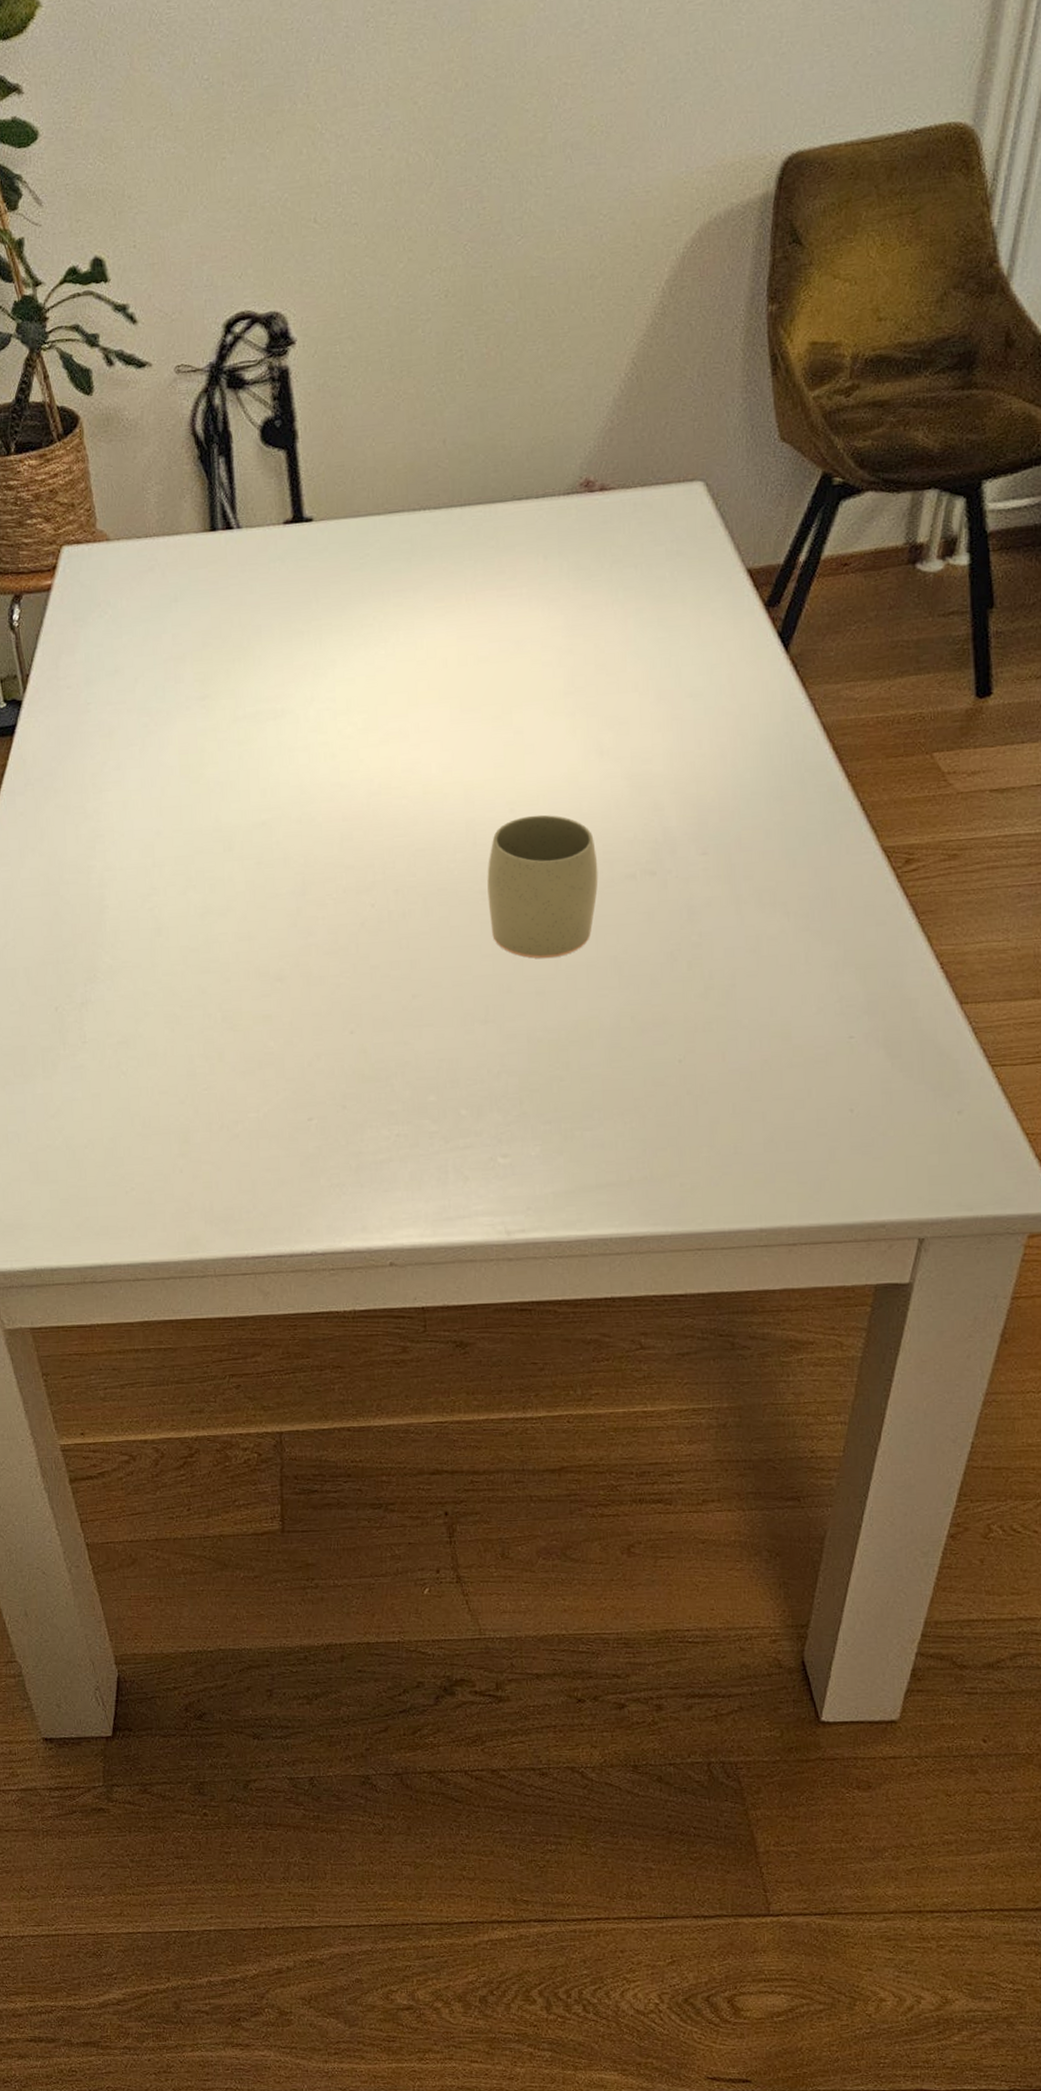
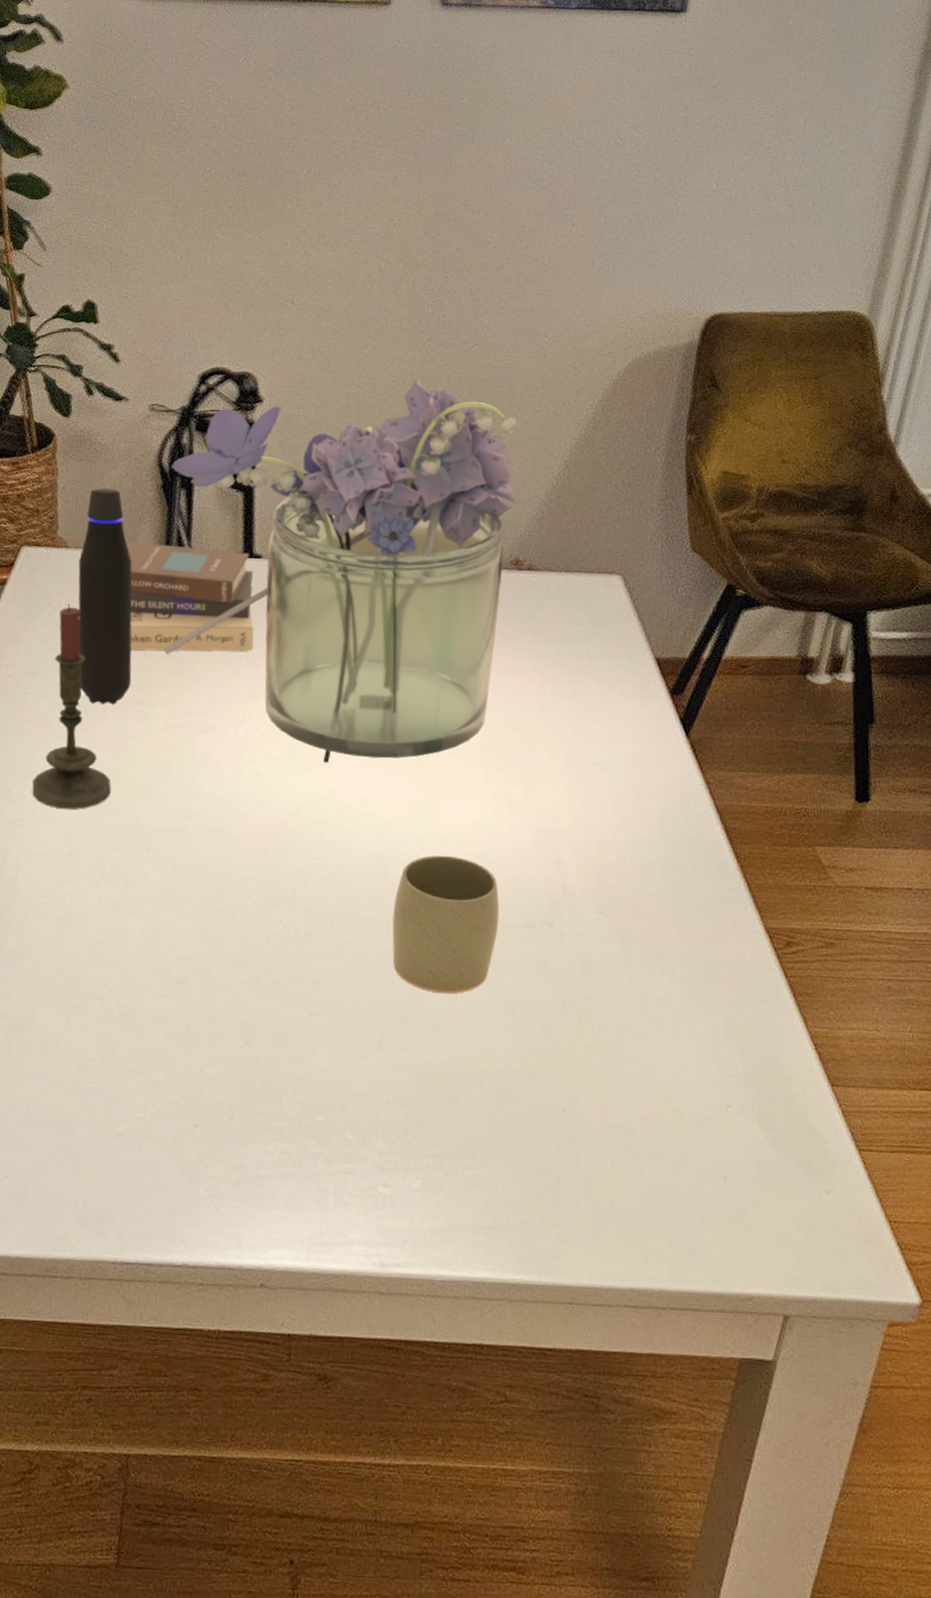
candle: none [106,601,186,819] -> present [32,603,111,809]
water bottle: none [122,468,193,705] -> present [78,488,132,705]
books: none [168,517,314,641] -> present [125,541,254,651]
flower bouquet: none [205,288,582,735] -> present [164,379,520,763]

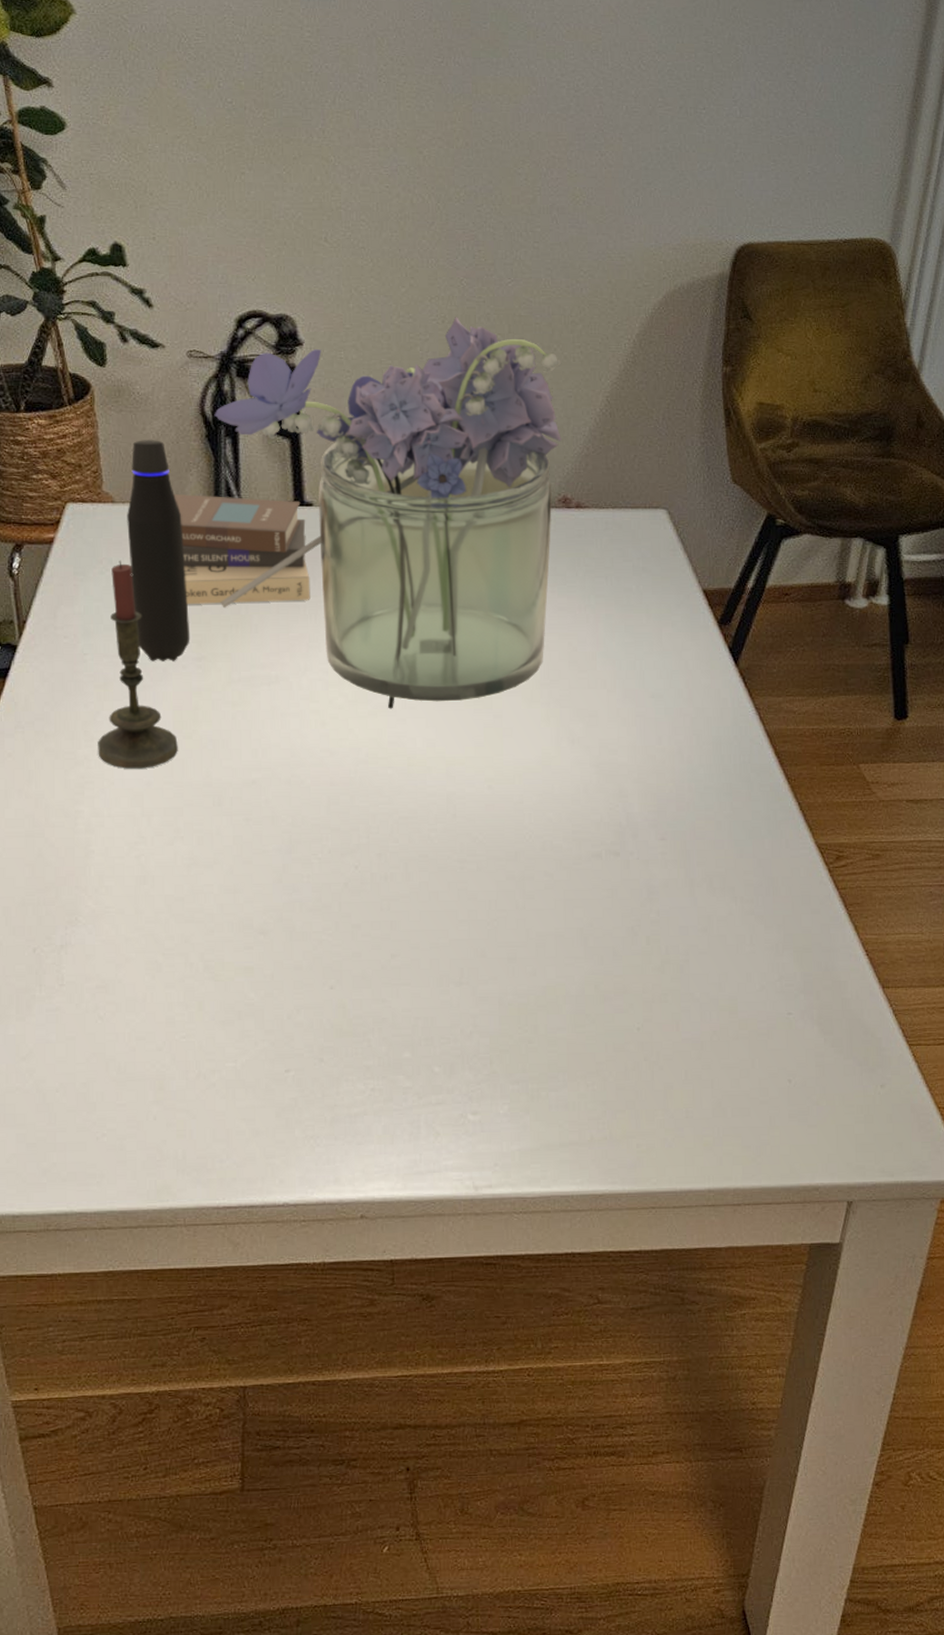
mug: present [392,855,500,994] -> none [465,793,568,927]

